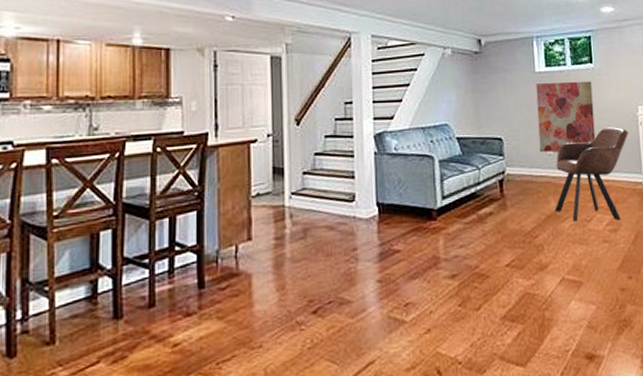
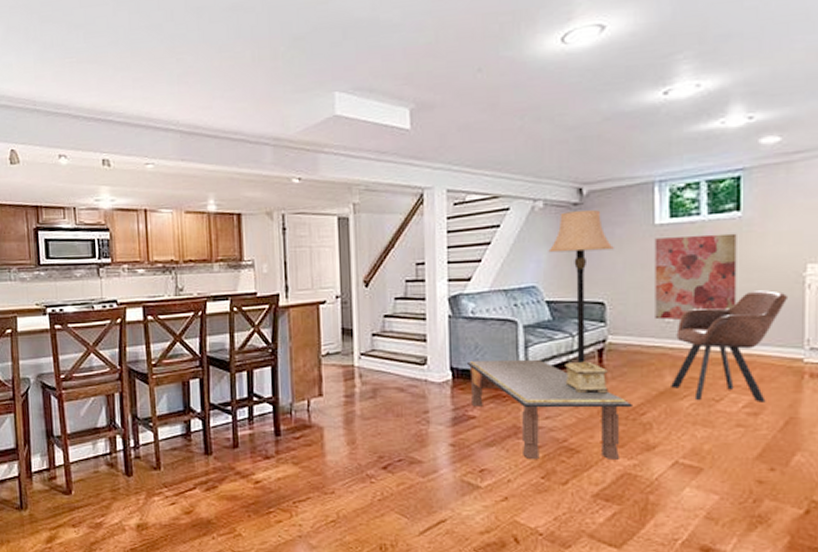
coffee table: none [391,192,528,288] -> present [466,359,632,459]
lamp: none [457,59,507,195] -> present [548,210,614,364]
decorative box: none [474,191,509,222] -> present [565,361,608,394]

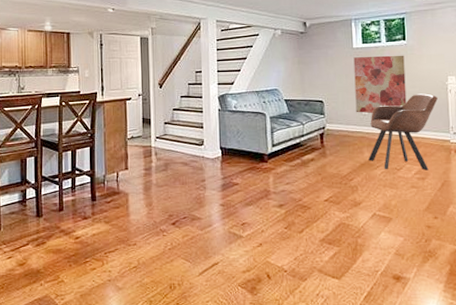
coffee table: present [466,359,632,459] -> none [231,141,344,214]
lamp: present [548,210,614,364] -> none [285,37,328,144]
decorative box: present [565,361,608,394] -> none [298,142,328,166]

